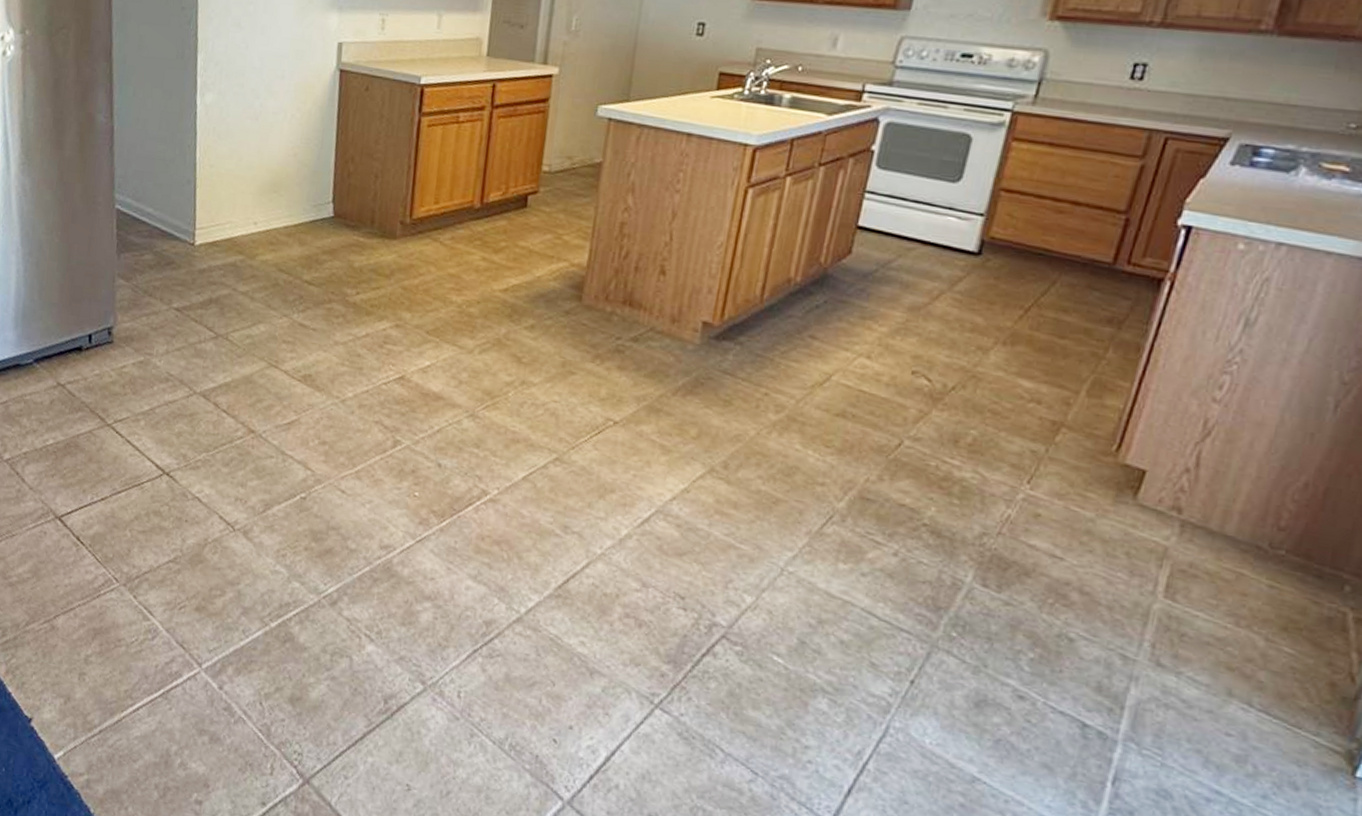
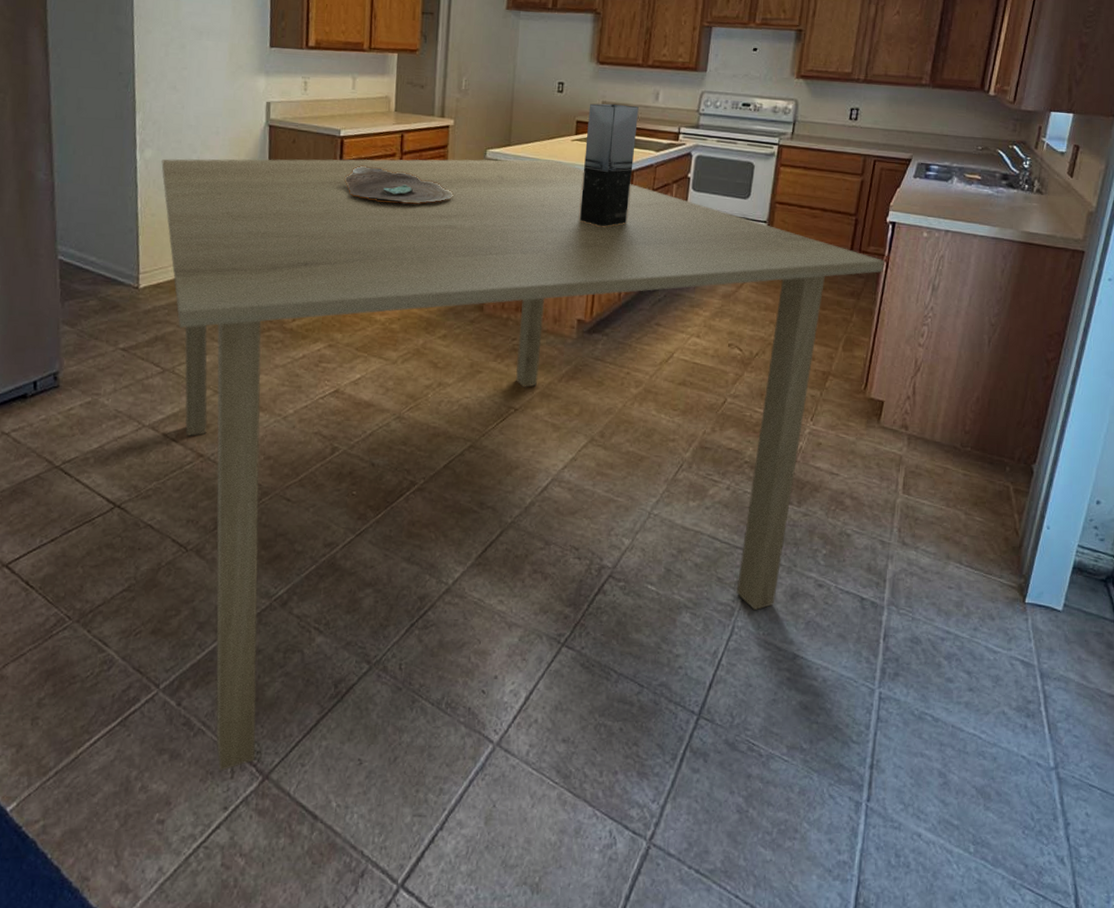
dining table: none [222,104,1168,765] -> present [161,159,885,771]
decorative bowl: none [423,120,553,168] -> present [345,166,453,204]
vase: none [713,50,807,209] -> present [579,103,639,227]

